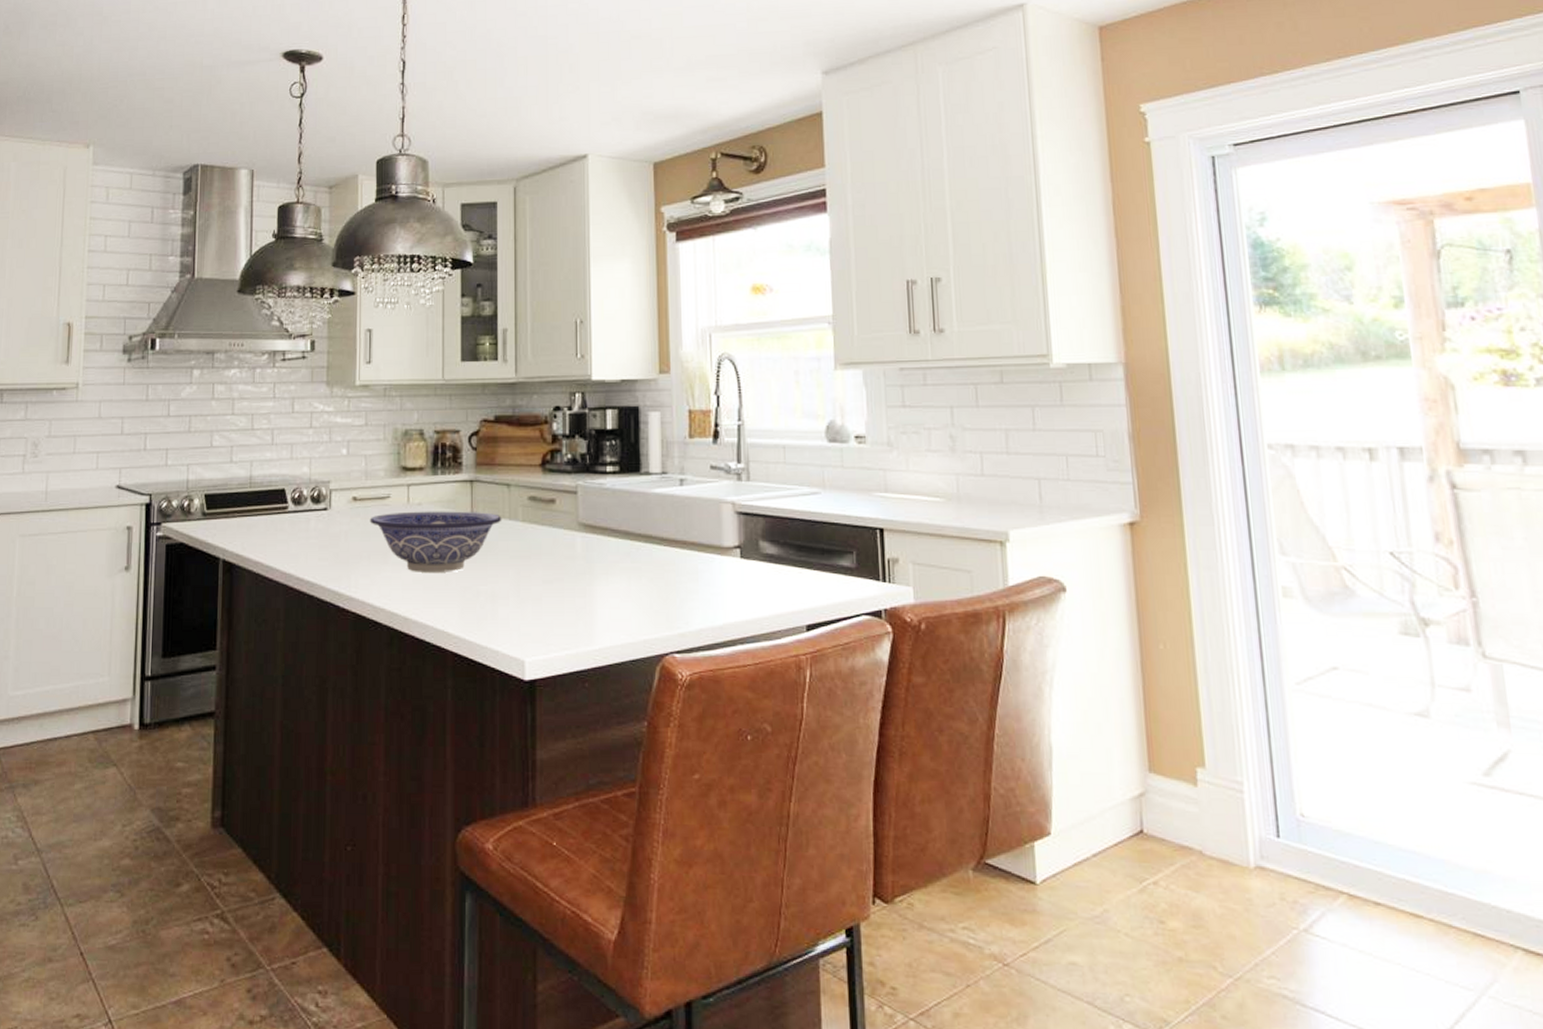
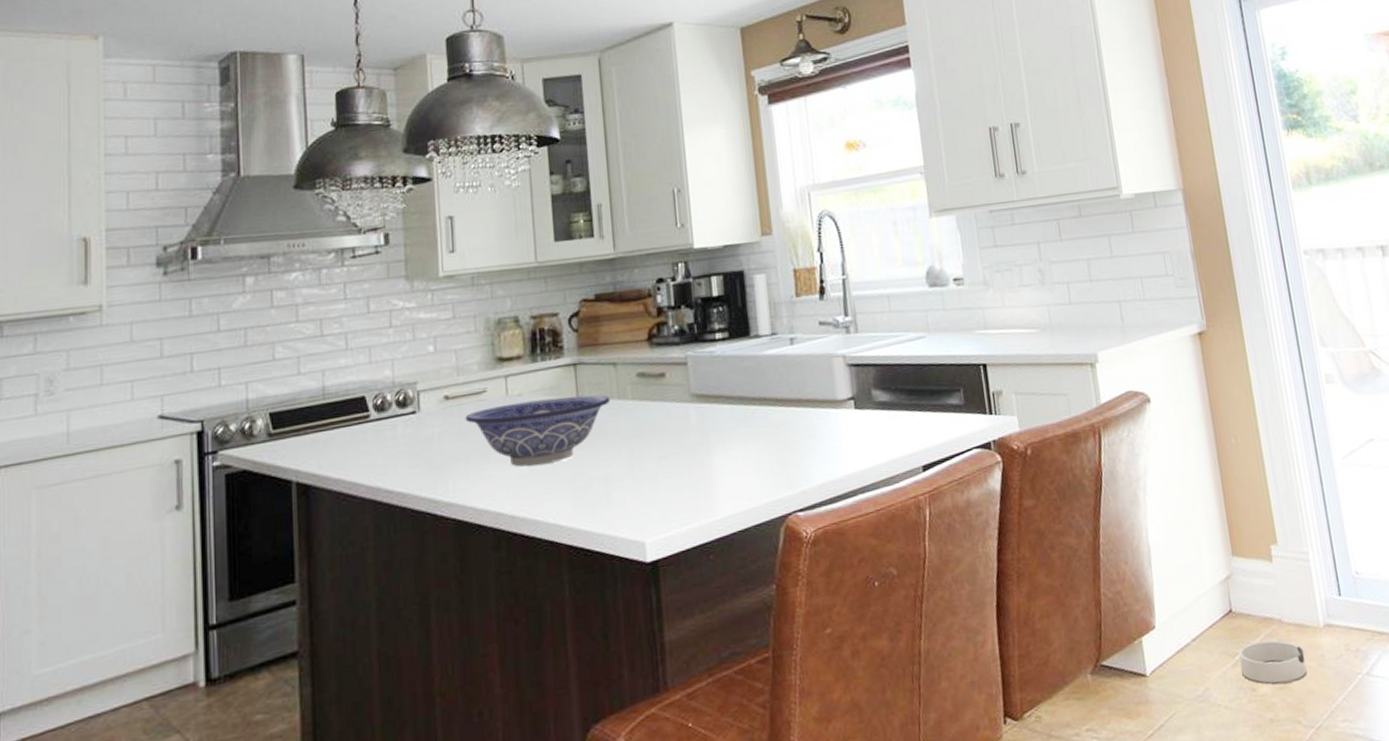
pet bowl: none [1147,870,1229,923] -> present [1239,640,1307,685]

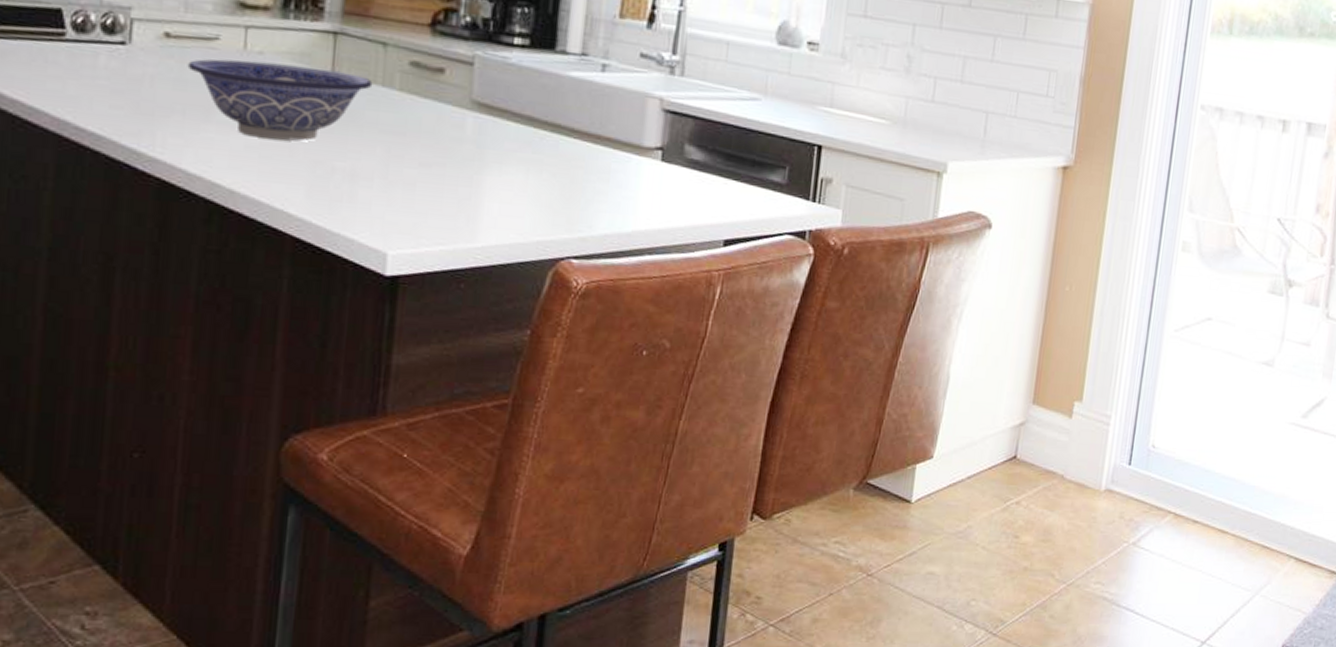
pet bowl: present [1239,640,1307,685] -> none [1009,492,1078,537]

